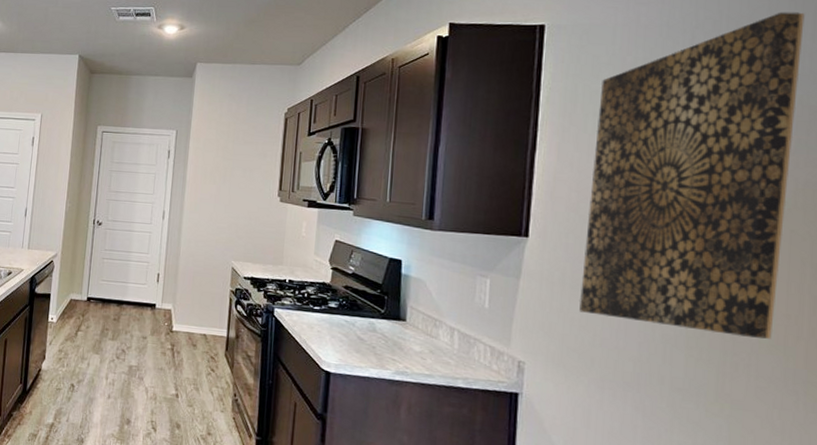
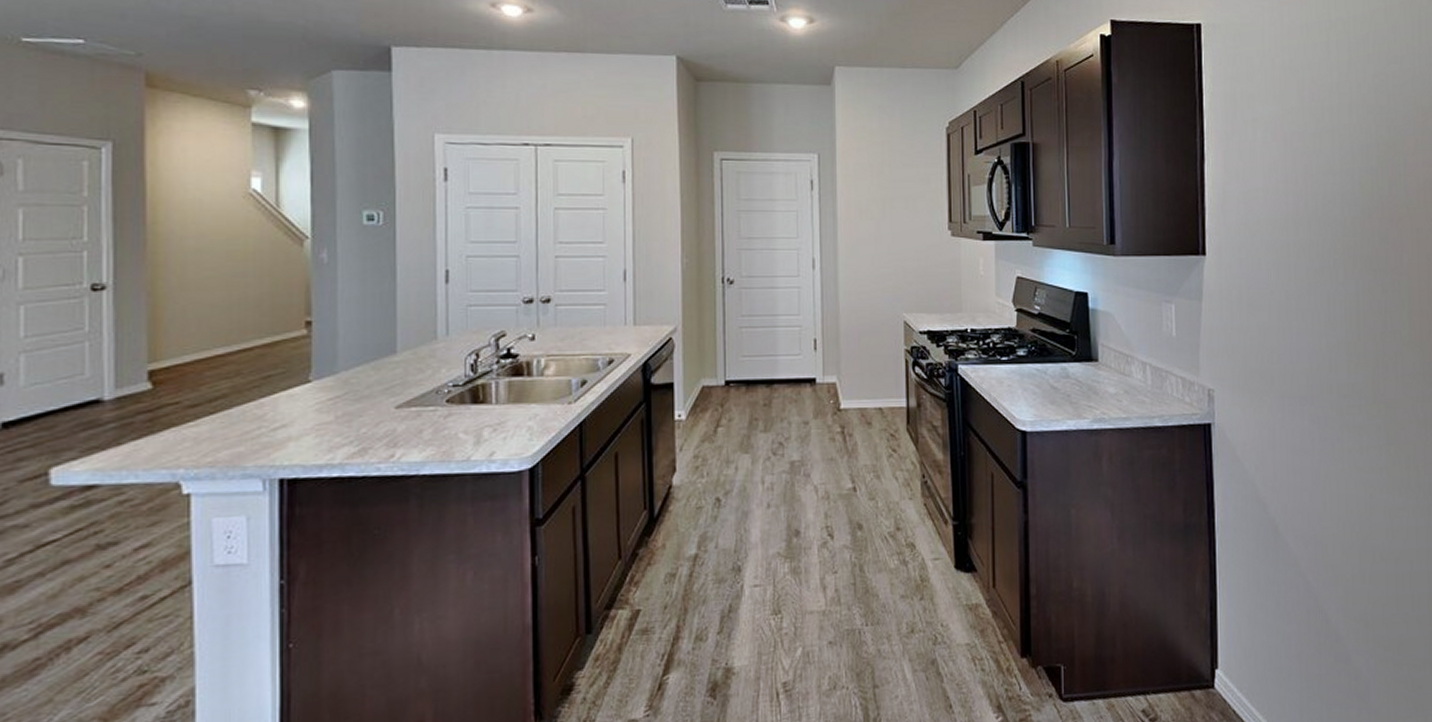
wall art: present [579,12,805,339] -> none [1256,14,1412,336]

